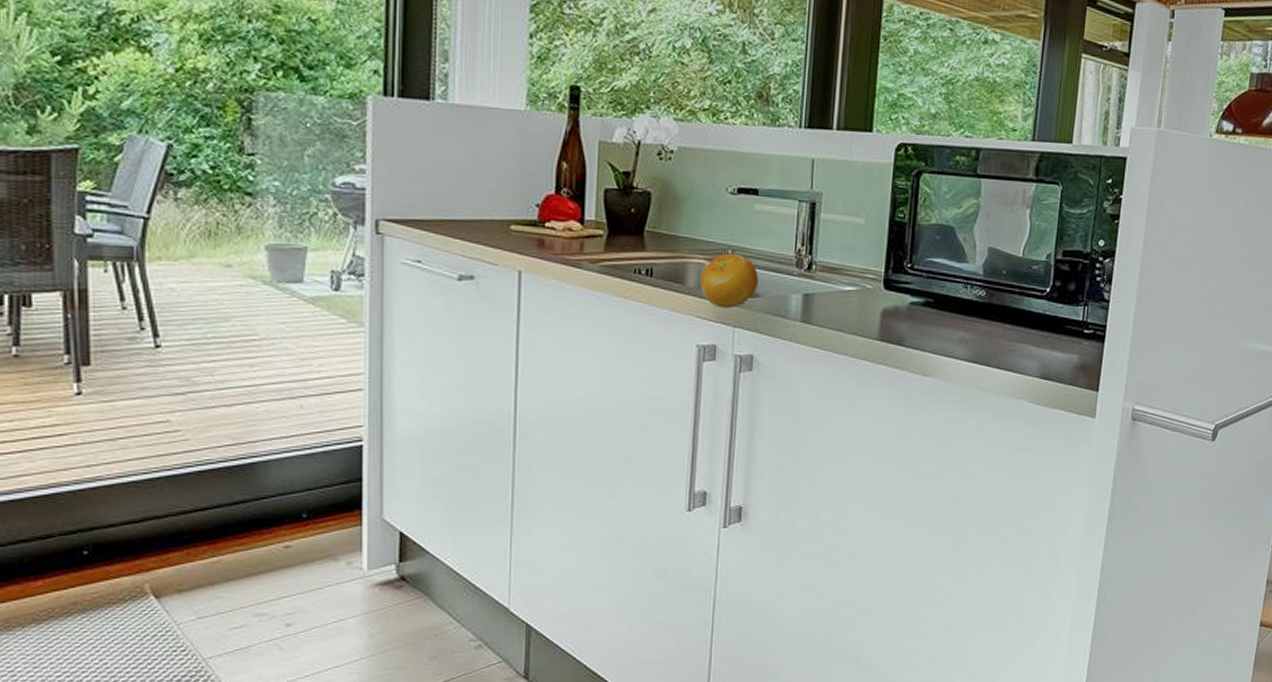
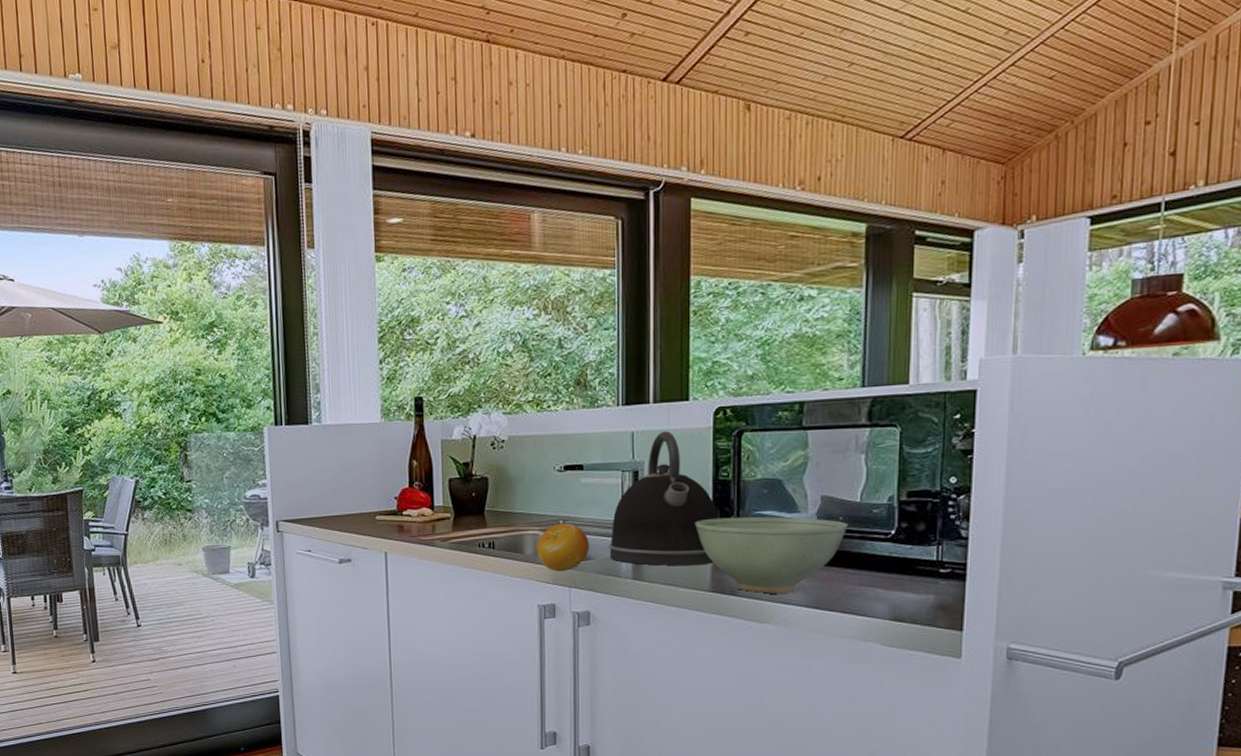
kettle: none [778,162,892,310] -> present [608,431,719,566]
bowl: none [868,261,1010,346] -> present [695,516,848,594]

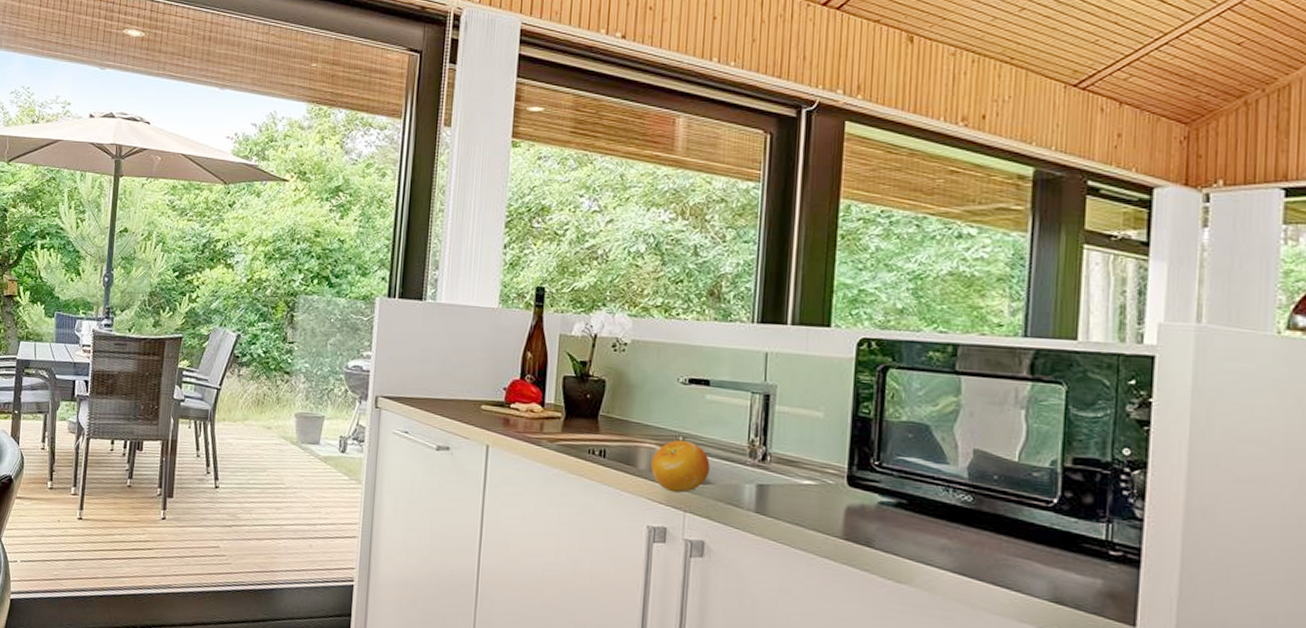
kettle: present [608,431,719,566] -> none [730,356,856,508]
bowl: present [695,516,848,594] -> none [829,457,1004,554]

